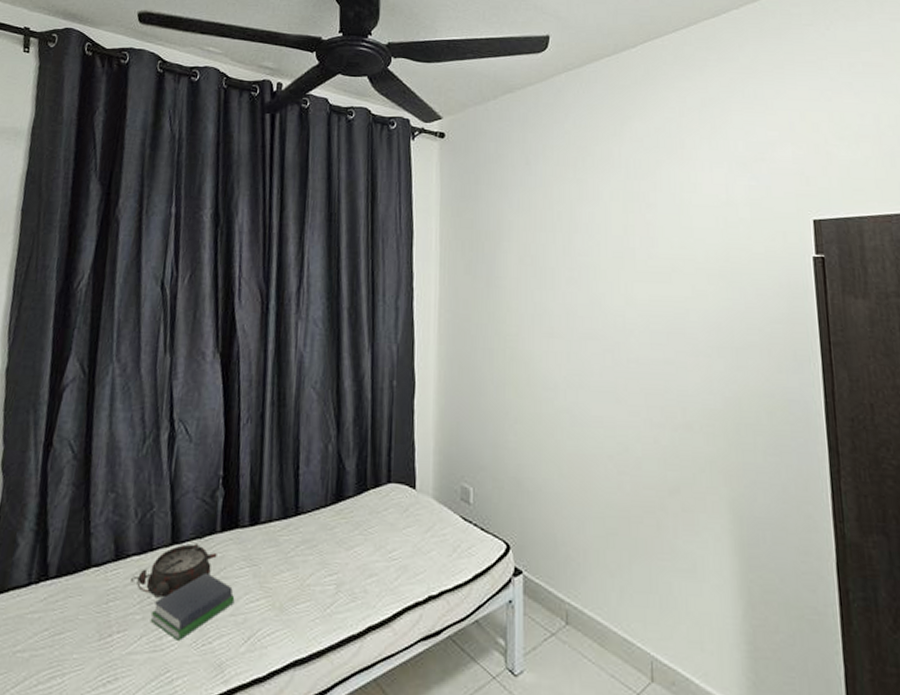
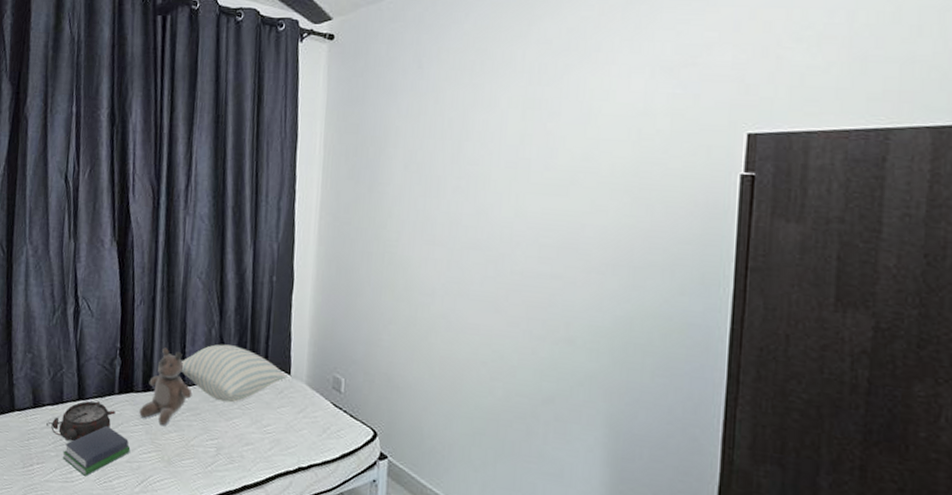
stuffed animal: none [245,470,308,564] -> present [139,347,193,425]
pillow: none [294,461,412,528] -> present [181,344,287,403]

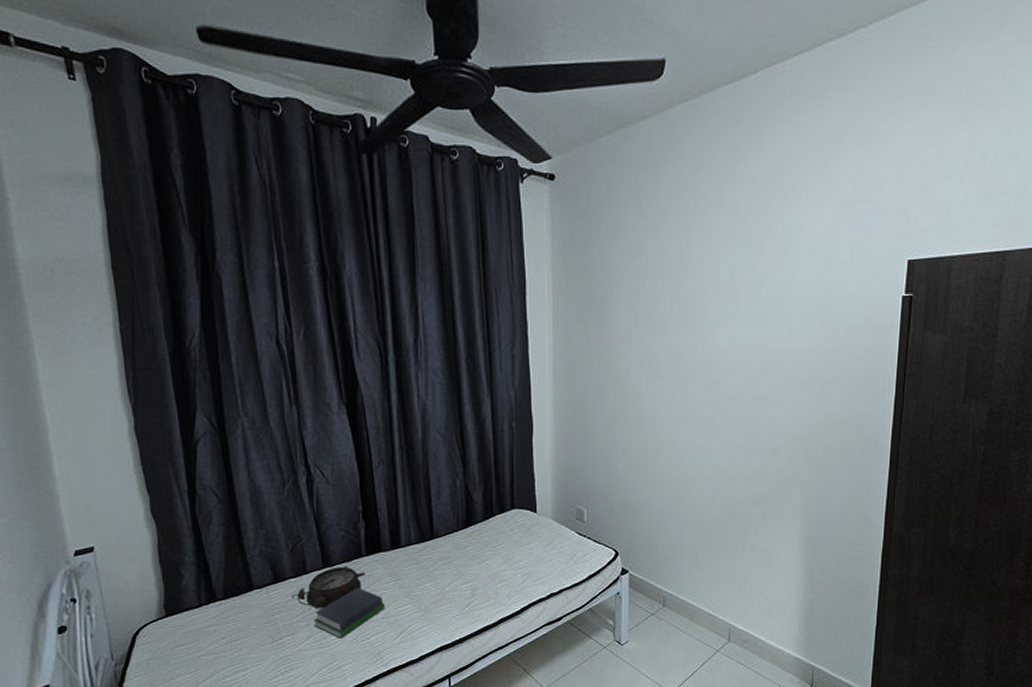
stuffed animal: present [139,347,193,425] -> none [390,504,443,577]
pillow: present [181,344,287,403] -> none [429,493,534,547]

